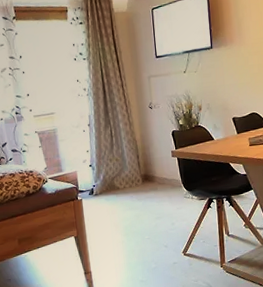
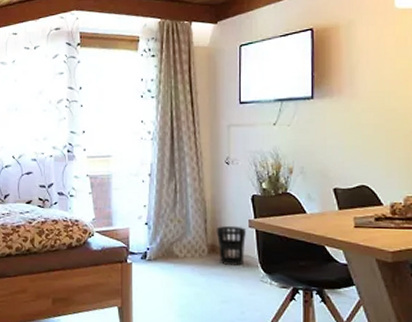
wastebasket: none [146,157,171,189] -> present [216,225,246,266]

